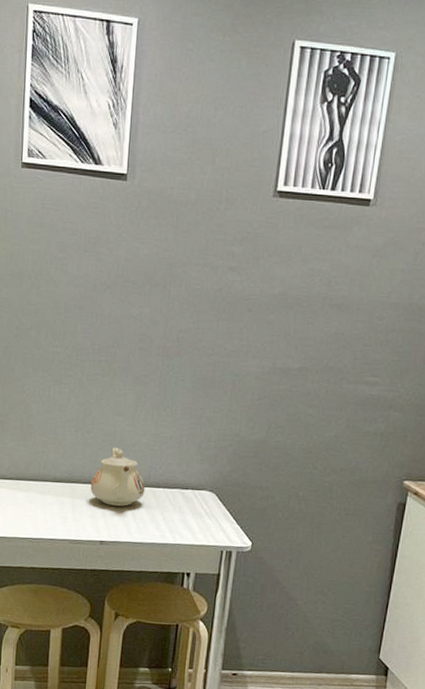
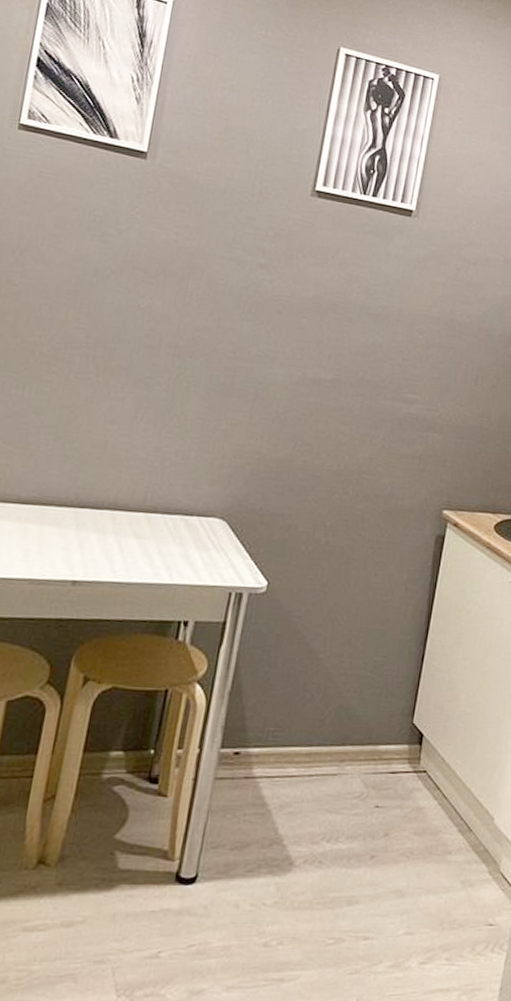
teapot: present [90,447,145,507] -> none [65,461,139,536]

